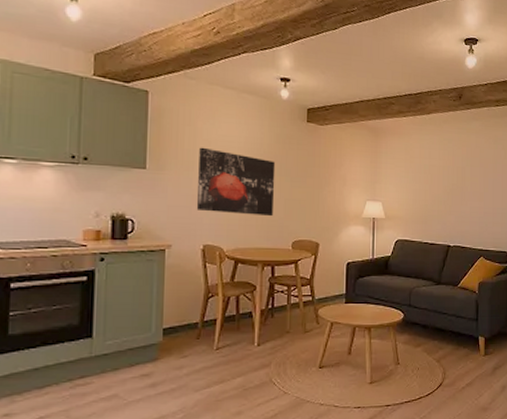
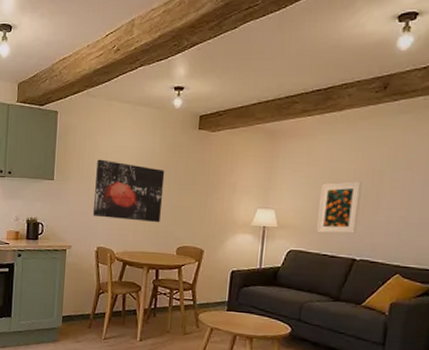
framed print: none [418,176,450,223] -> present [317,181,362,234]

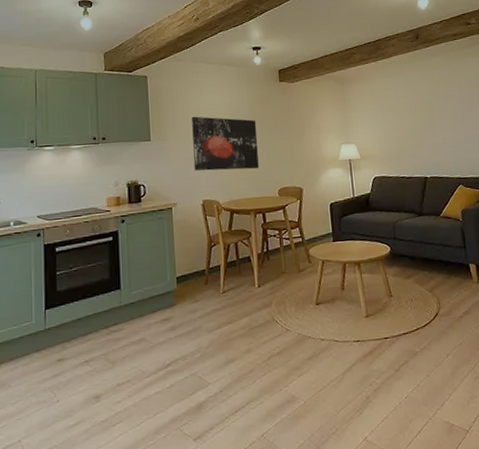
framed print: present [317,181,362,234] -> none [388,112,423,159]

